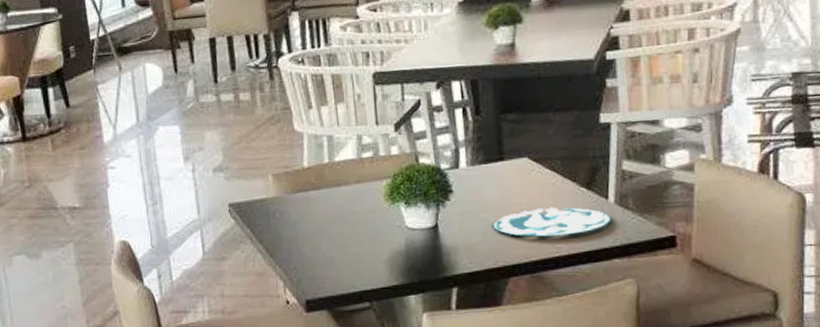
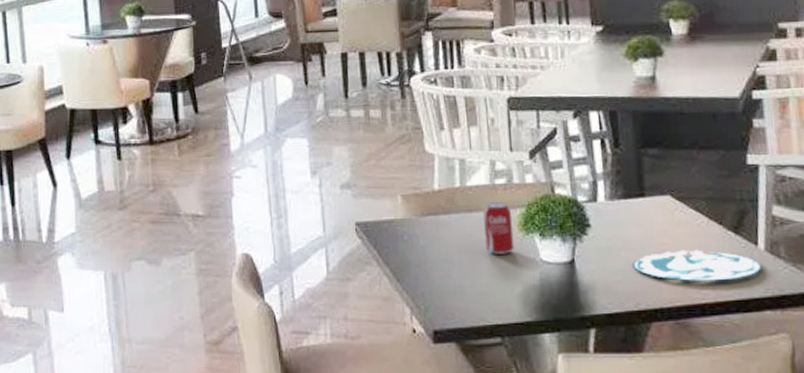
beverage can: none [351,174,381,225] -> present [483,202,515,254]

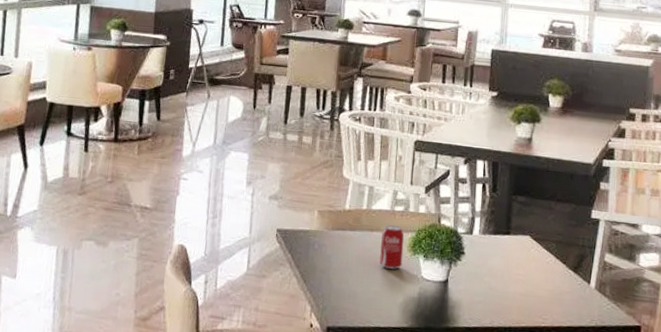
plate: present [632,249,762,281] -> none [493,281,591,310]

